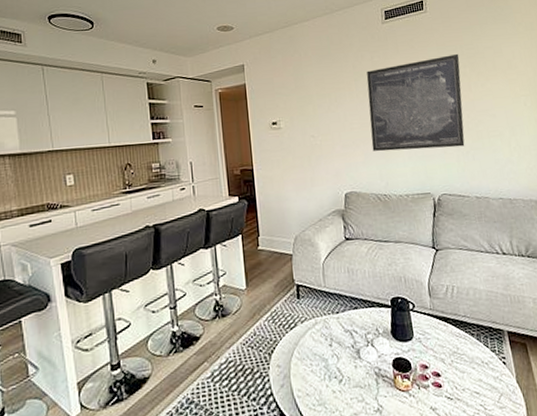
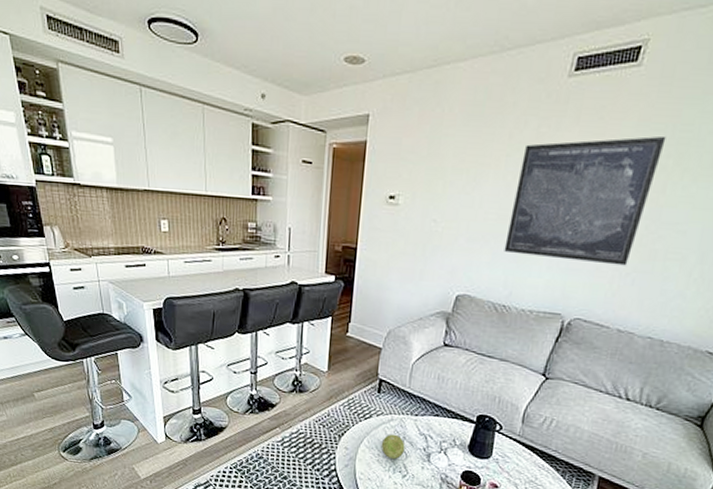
decorative ball: none [311,337,335,365] -> present [380,434,406,459]

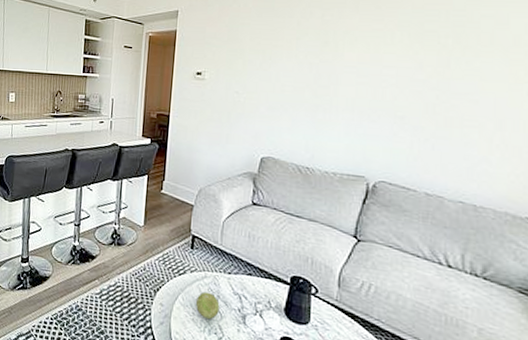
wall art: present [504,135,666,266] -> none [302,20,442,132]

